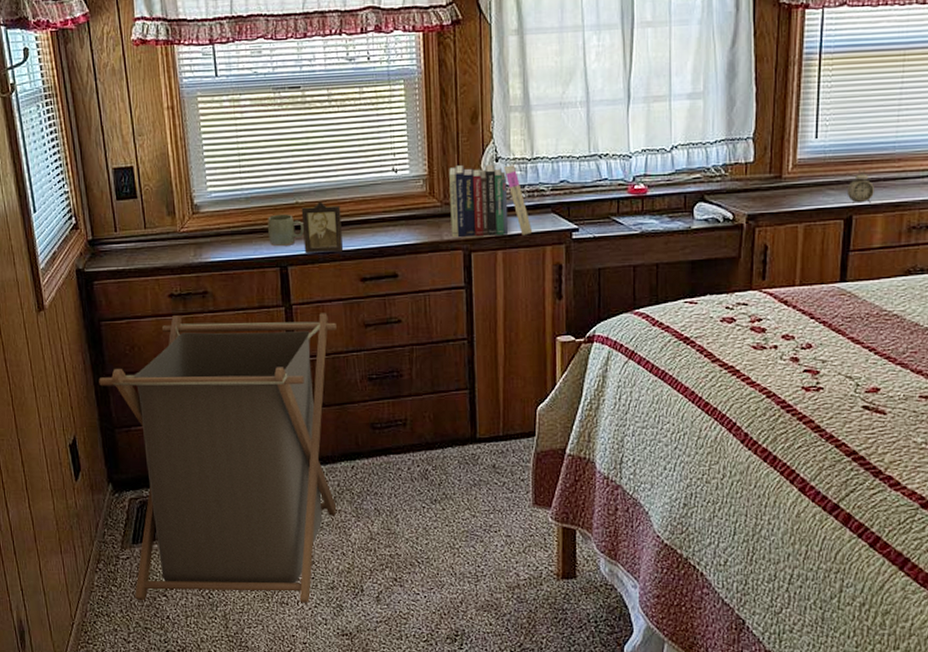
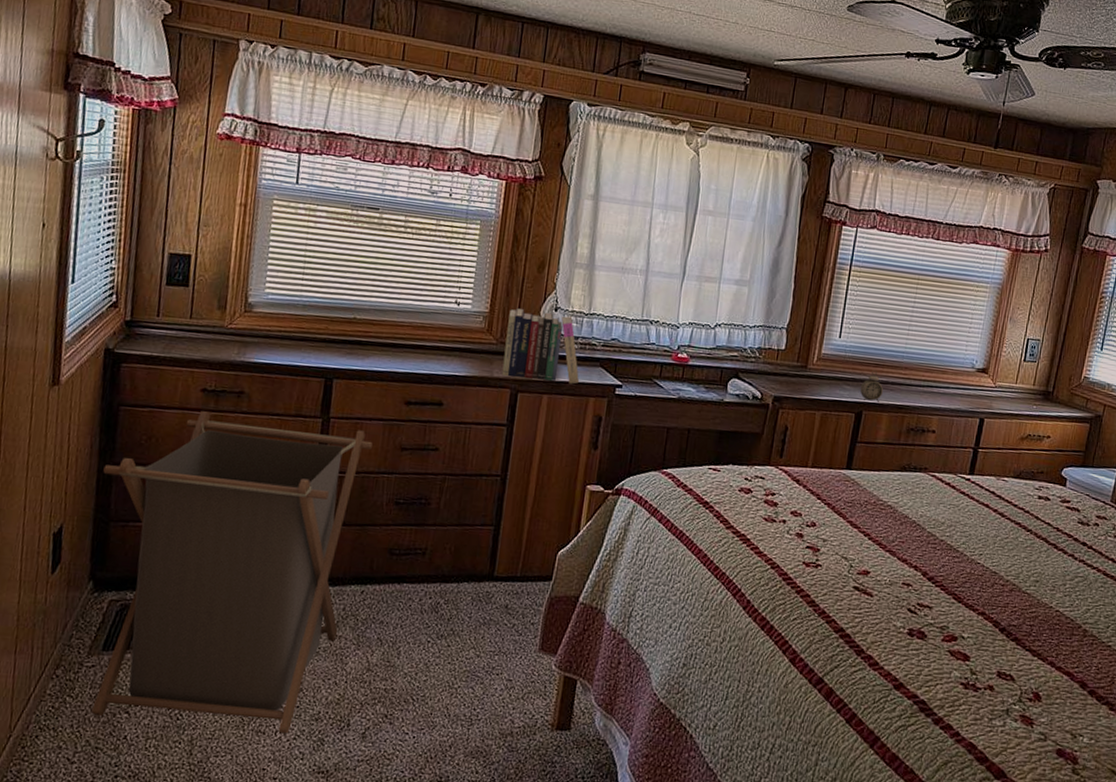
mug: present [267,213,305,247] -> none [319,326,358,359]
photo frame: present [301,201,344,254] -> none [353,320,398,374]

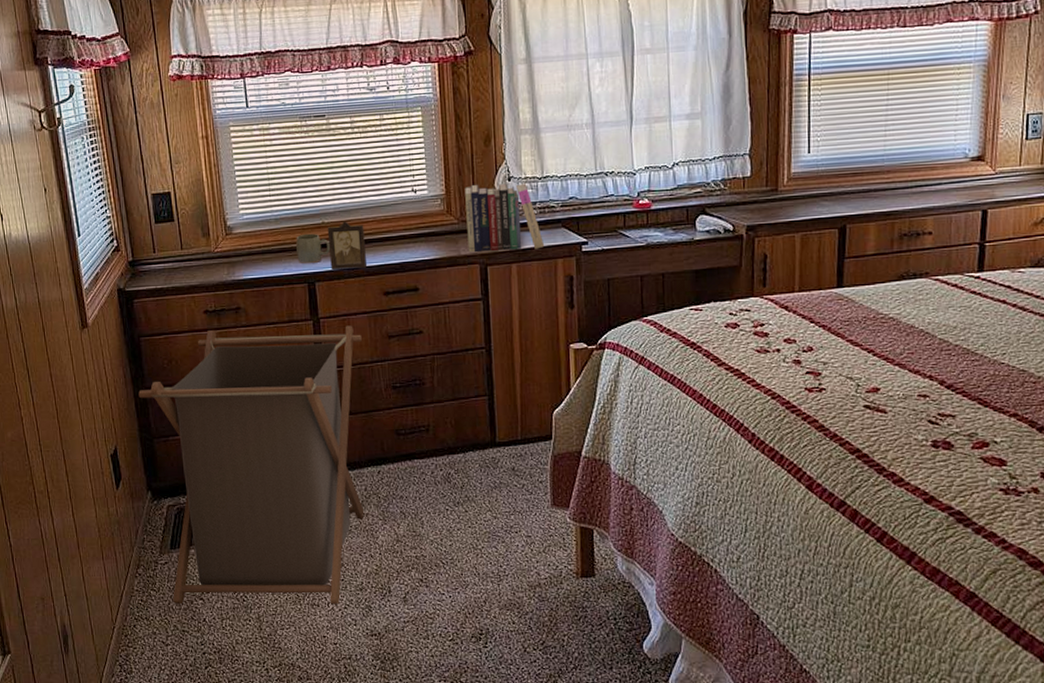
mug: none [319,326,358,359] -> present [295,233,331,265]
photo frame: none [353,320,398,374] -> present [327,221,368,271]
alarm clock: present [860,370,883,403] -> none [839,180,866,214]

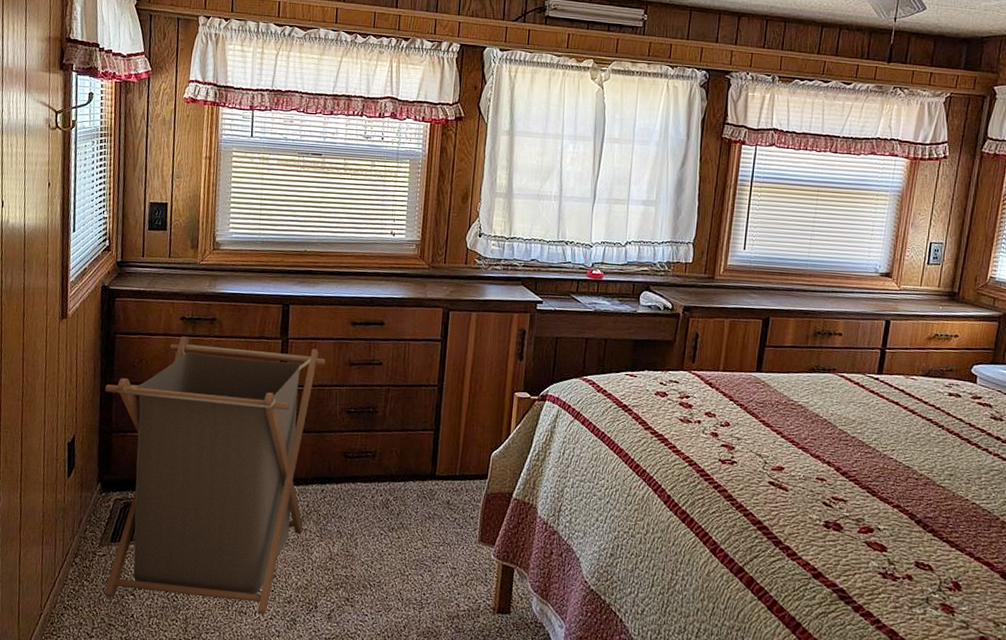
mug: present [295,233,331,265] -> none [276,258,309,288]
photo frame: present [327,221,368,271] -> none [306,252,343,299]
books: present [465,182,545,253] -> none [434,235,504,302]

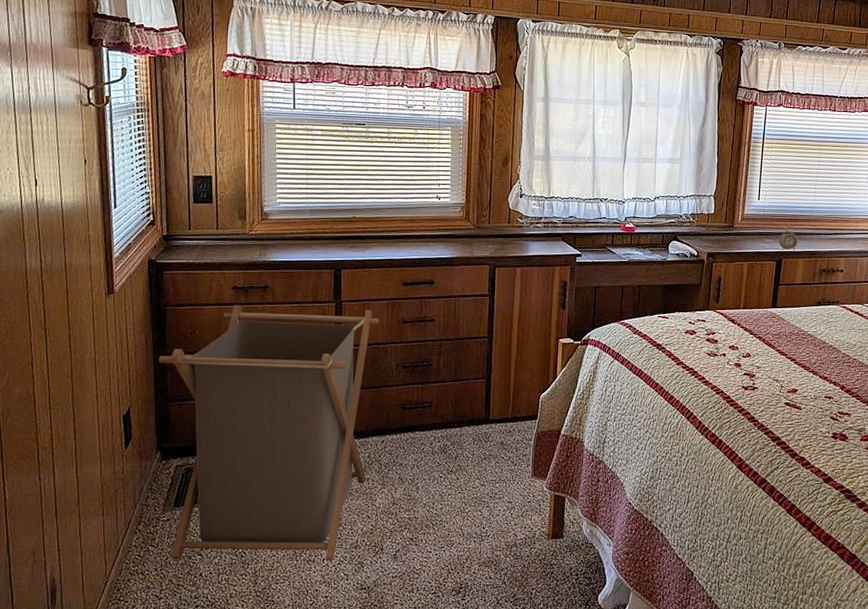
alarm clock: none [766,278,789,309] -> present [778,224,798,251]

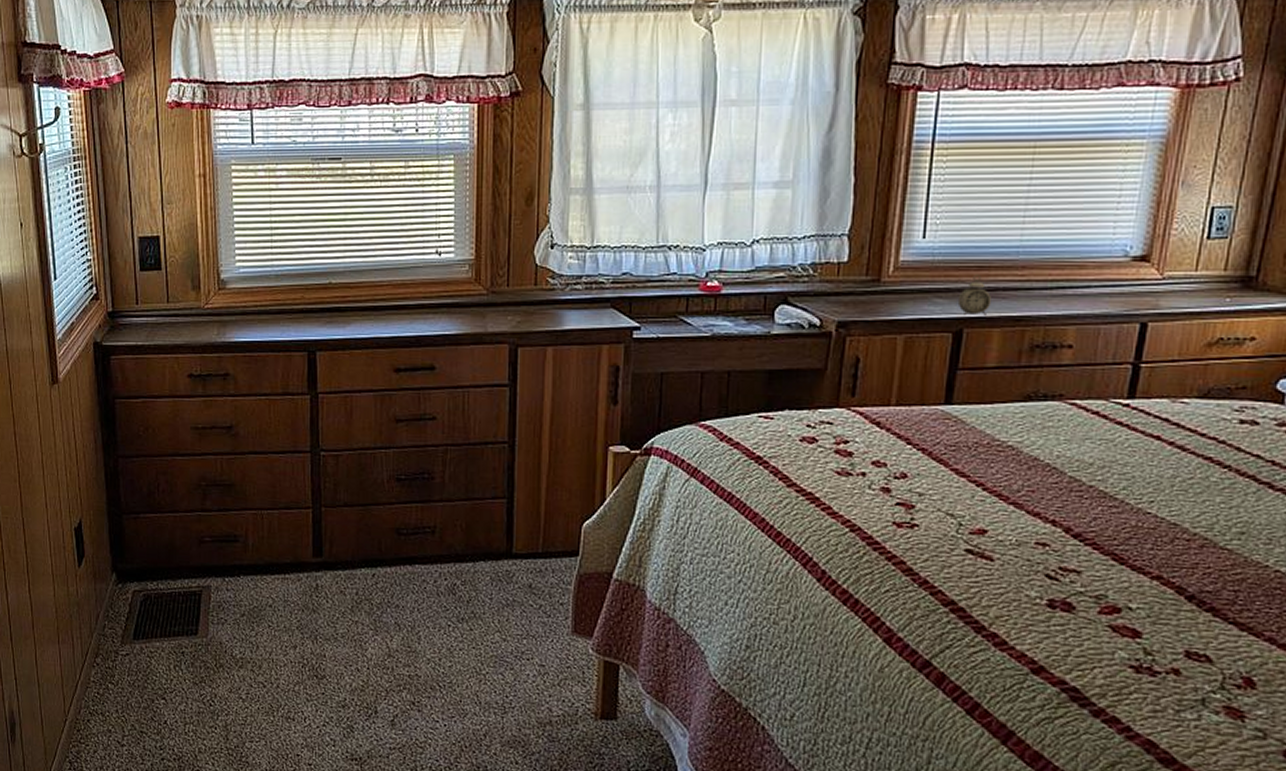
laundry basket: present [158,305,379,561] -> none [109,397,365,721]

